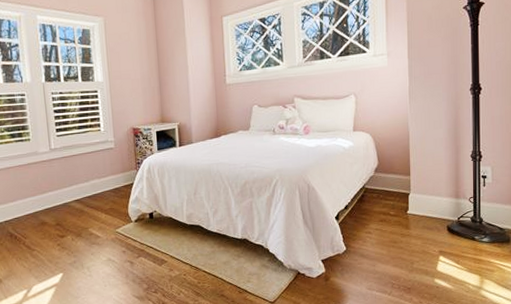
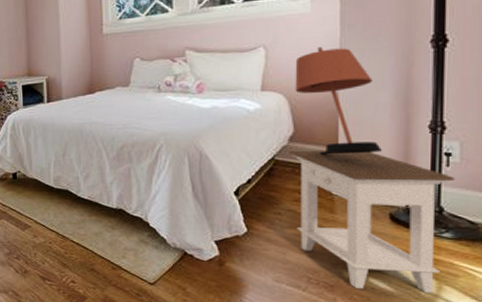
nightstand: none [375,177,490,289] -> present [289,150,456,293]
table lamp: none [377,94,441,182] -> present [295,46,383,155]

